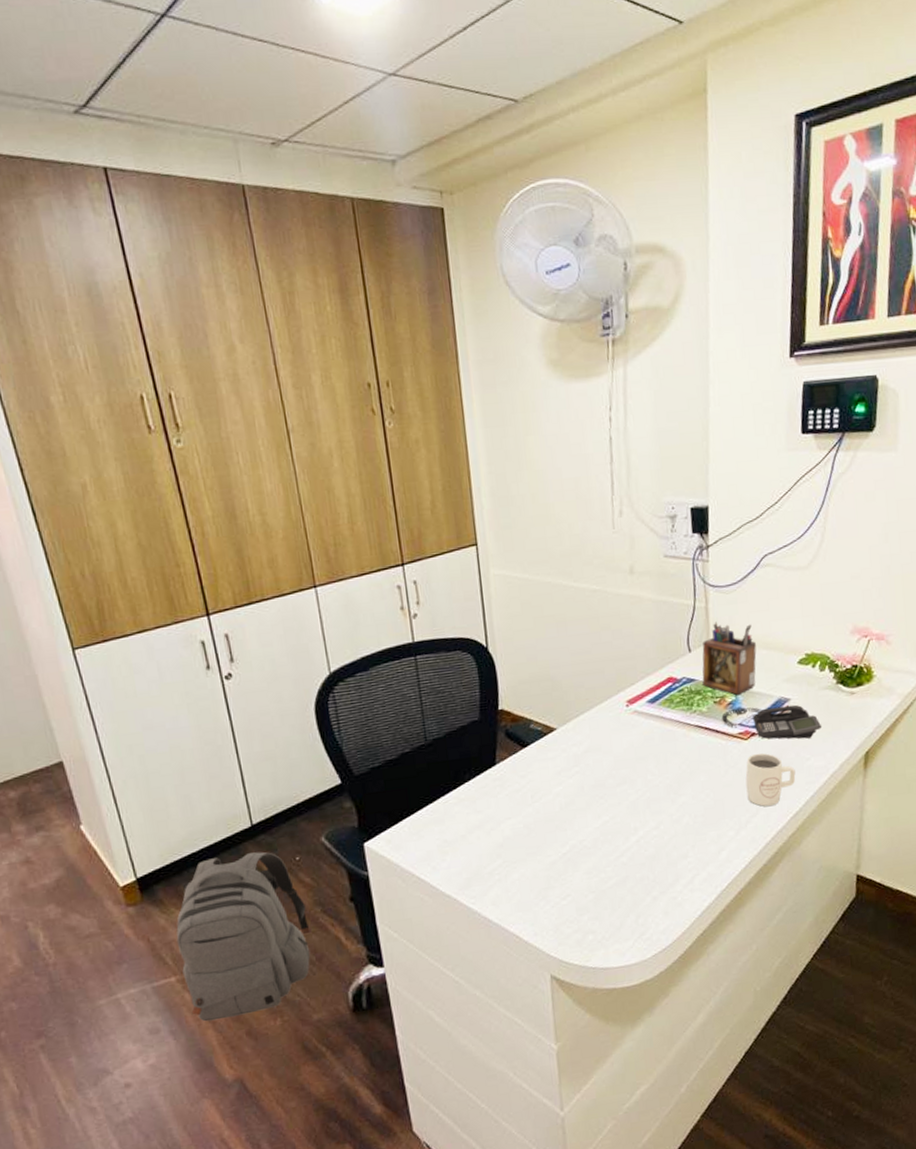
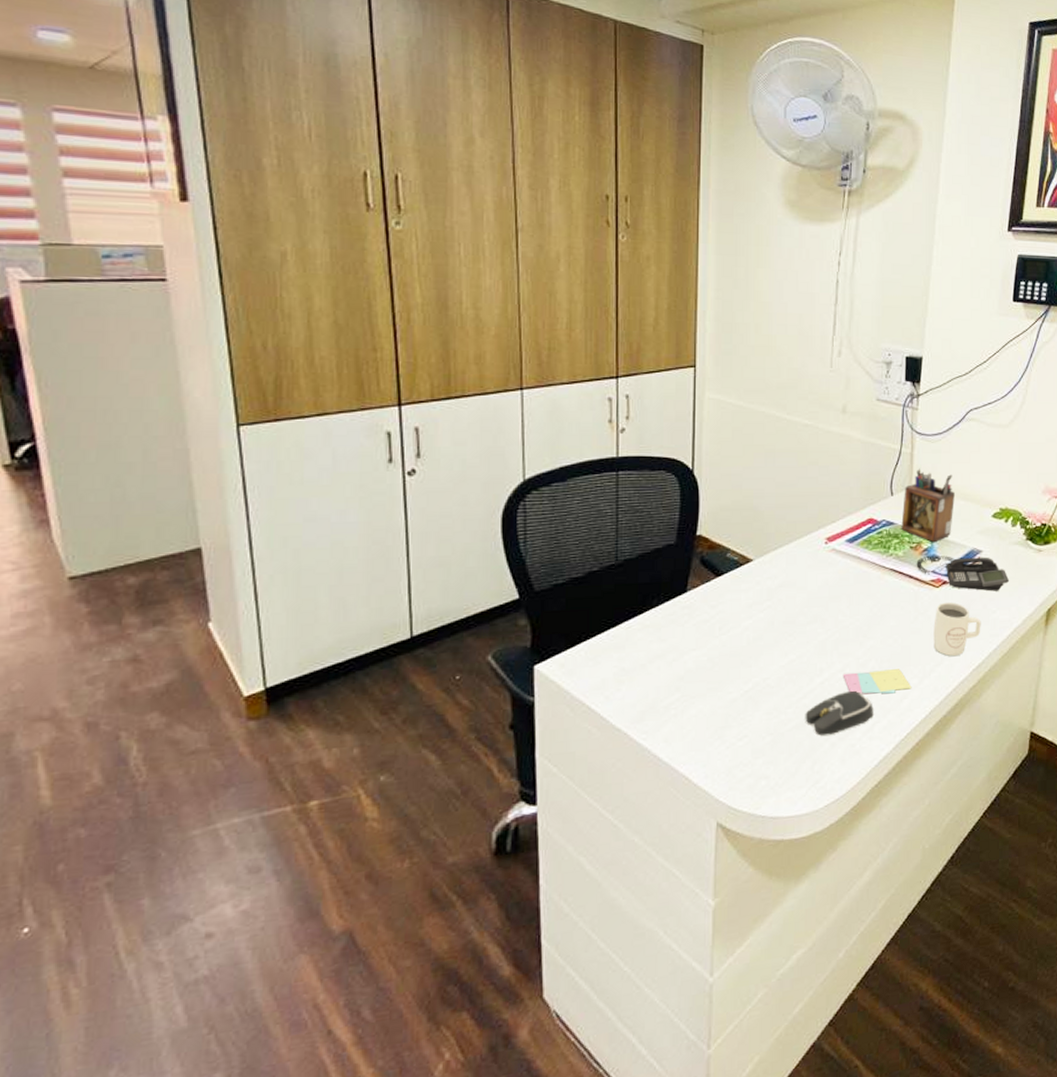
backpack: present [176,851,311,1022] -> none [300,667,460,861]
computer mouse: none [624,845,692,891] -> present [805,690,874,736]
sticky notes: none [657,822,729,849] -> present [842,669,912,694]

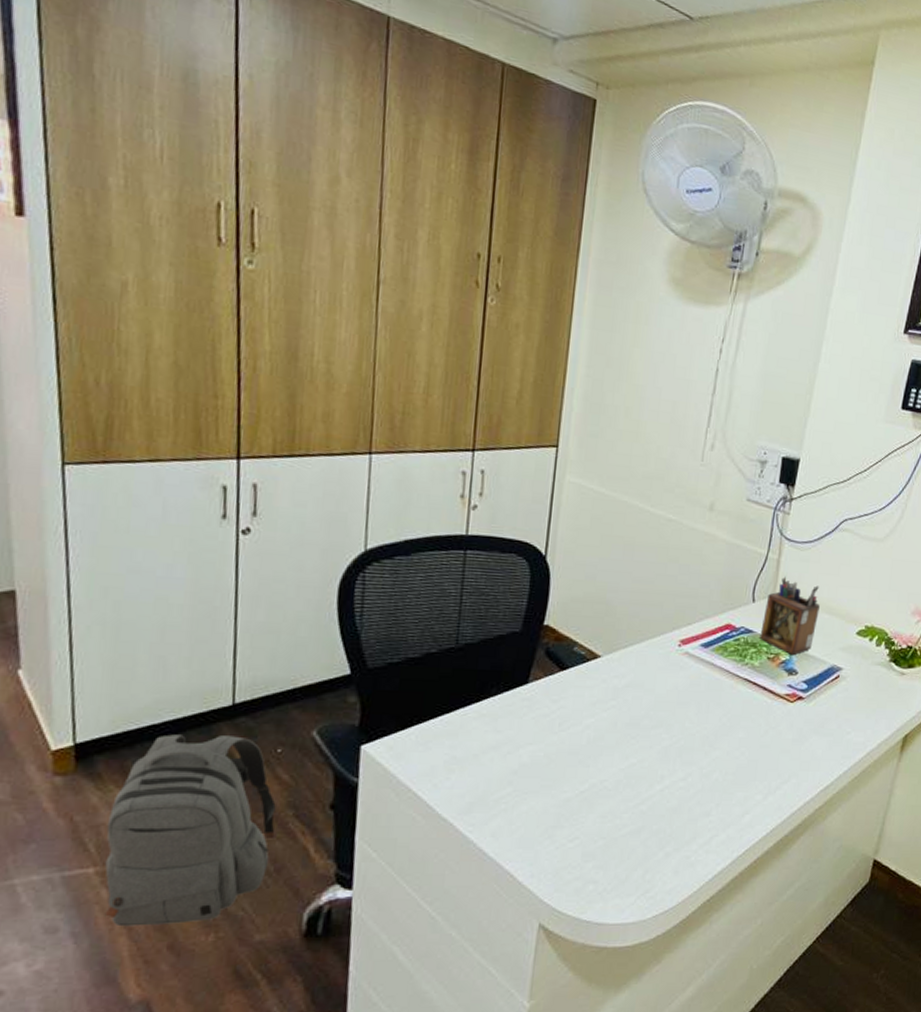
backpack: none [300,667,460,861] -> present [104,734,276,927]
computer mouse: present [805,690,874,736] -> none [640,800,713,844]
sticky notes: present [842,669,912,694] -> none [684,782,755,808]
telephone: present [916,556,1010,591] -> none [772,669,868,712]
mug: present [933,602,981,657] -> none [782,718,834,776]

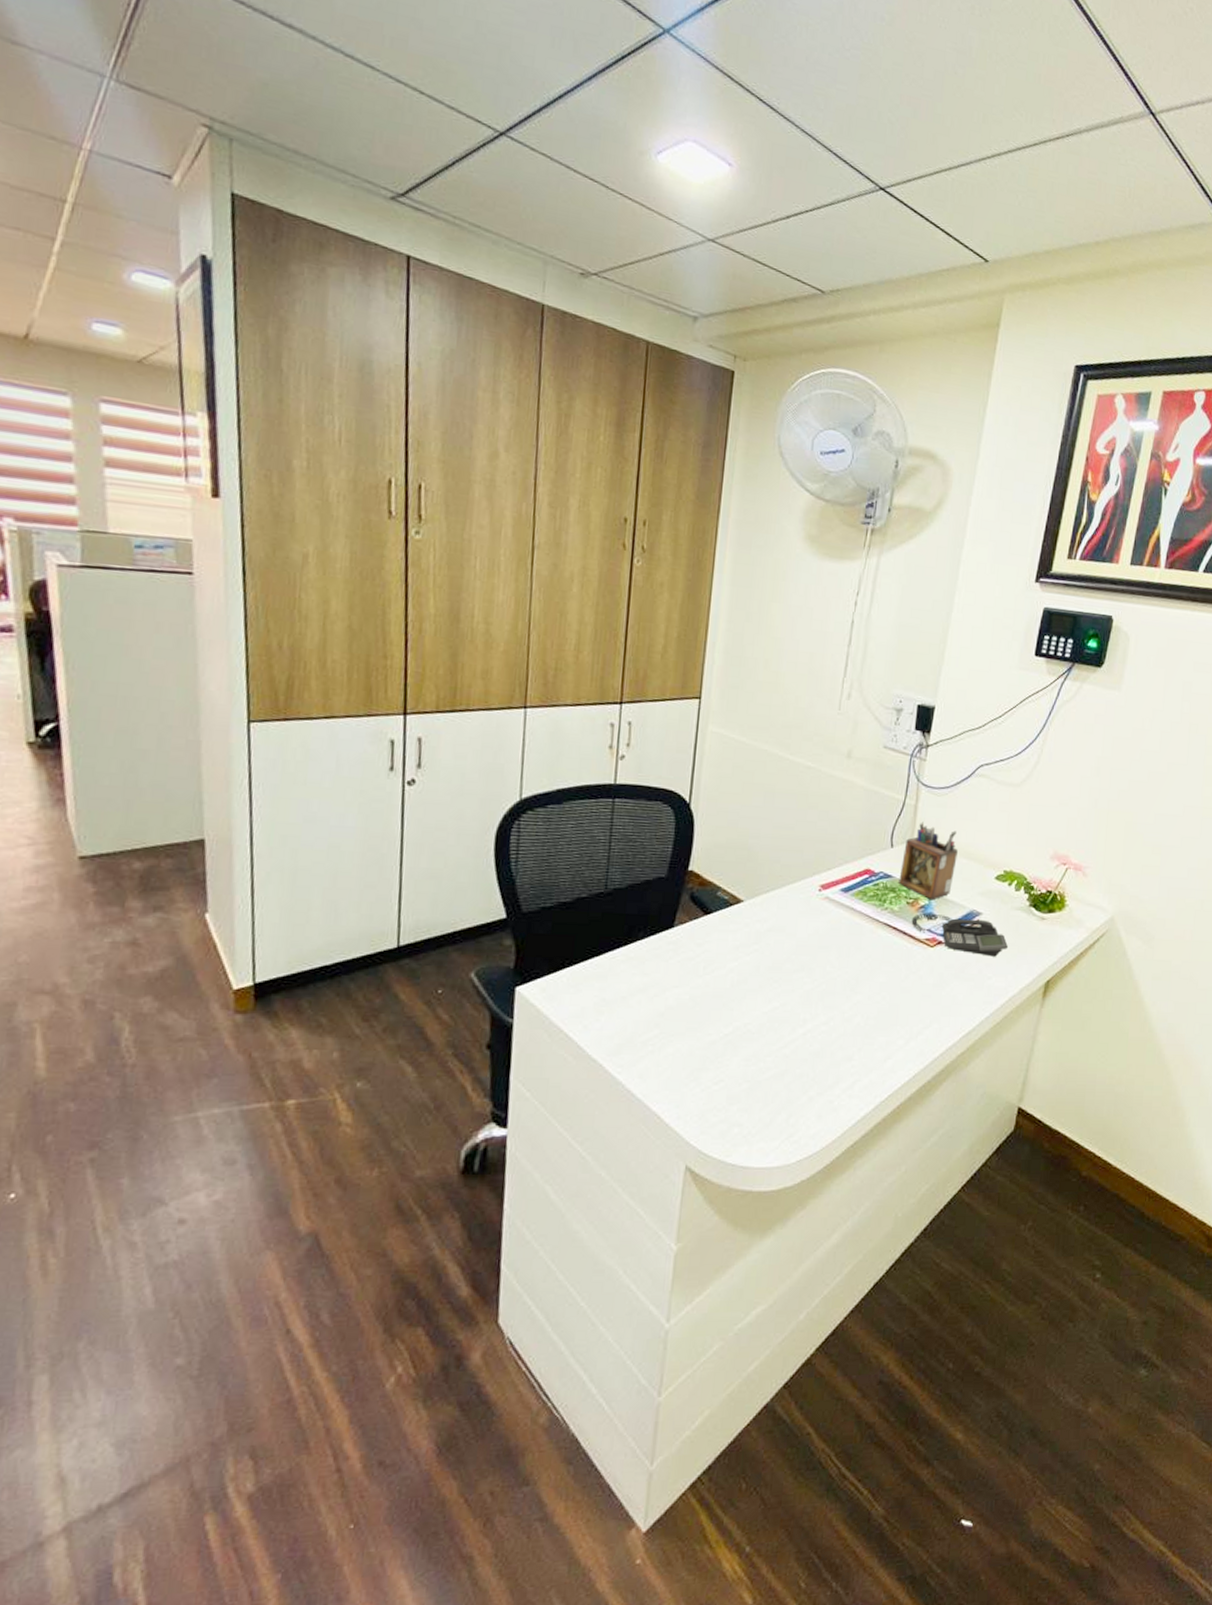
backpack: present [104,734,276,927] -> none [278,975,437,1160]
telephone: none [772,669,868,712] -> present [911,914,1009,957]

